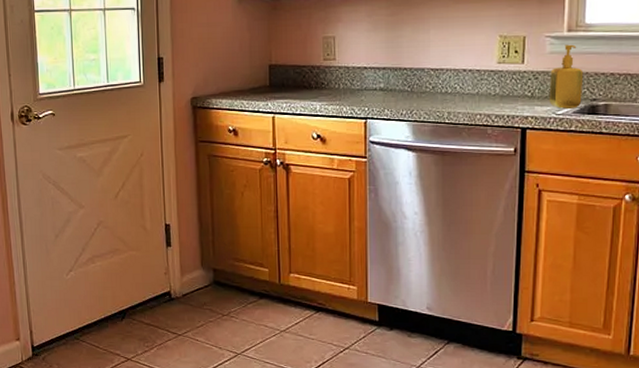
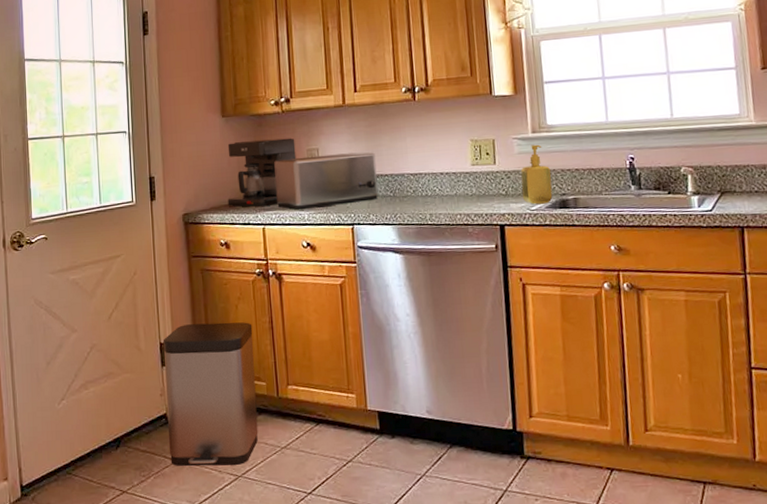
pedal bin: none [168,208,259,343] -> present [163,322,258,466]
coffee maker: none [237,23,311,95] -> present [227,138,296,207]
toaster: none [288,43,395,101] -> present [274,152,379,211]

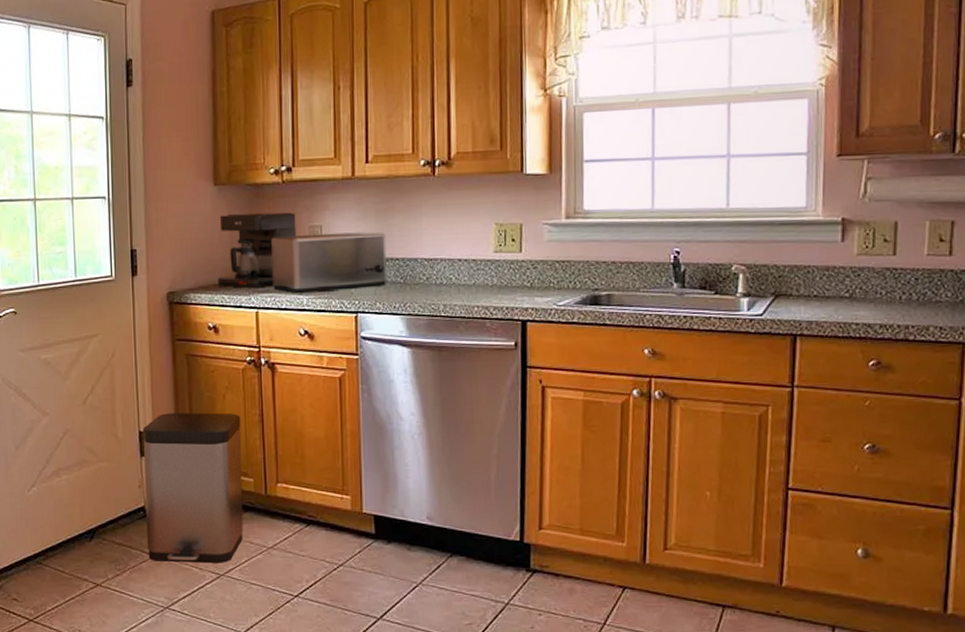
soap dispenser: present [521,144,553,205] -> none [549,232,584,299]

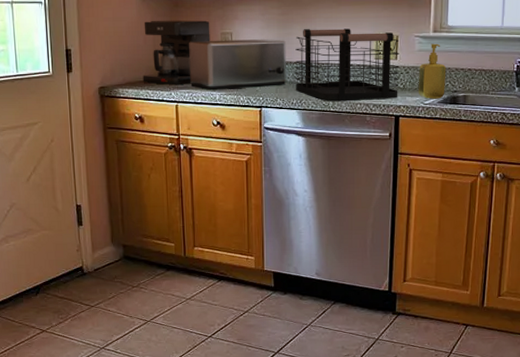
pedal bin: present [142,412,244,563] -> none [79,189,166,312]
dish rack: none [397,217,525,305] -> present [295,28,400,102]
soap dispenser: none [549,232,584,299] -> present [418,43,447,99]

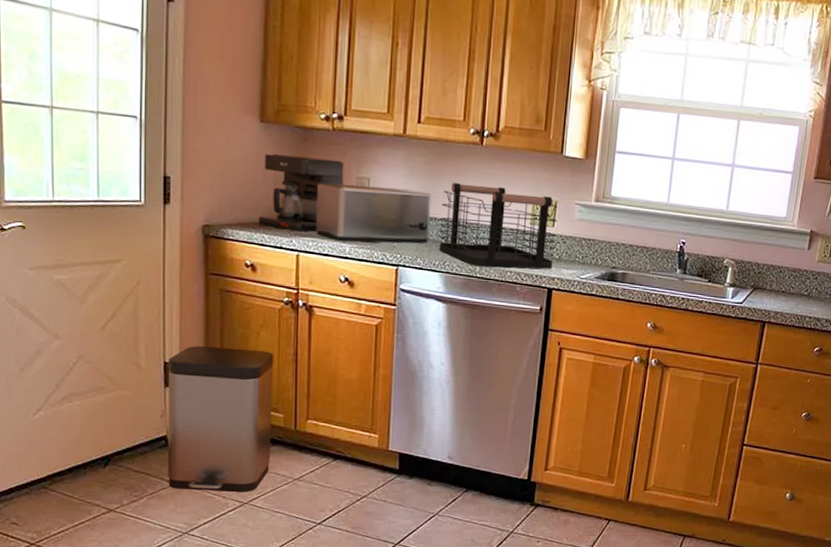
pedal bin: none [79,189,166,312] -> present [168,346,274,492]
soap dispenser: present [418,43,447,99] -> none [574,213,607,274]

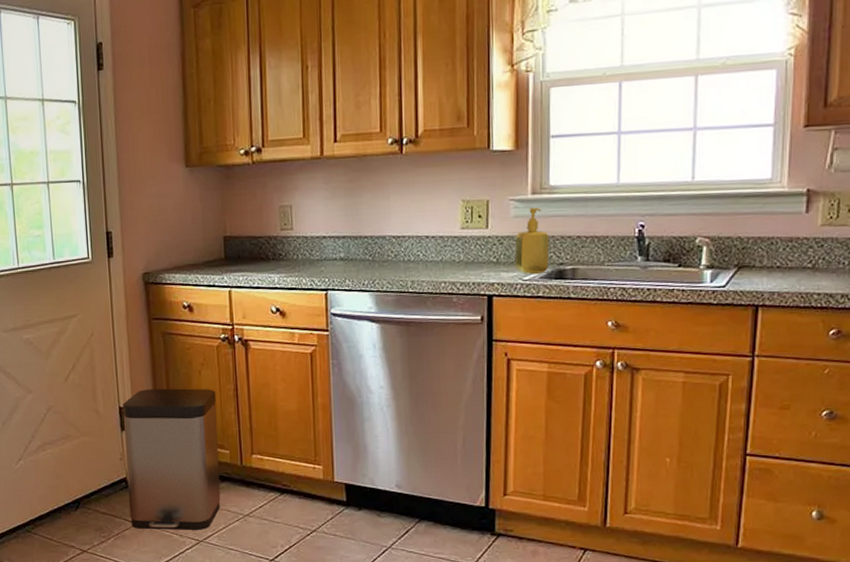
coffee maker: present [258,153,344,232] -> none [191,192,267,268]
toaster: present [316,182,432,244] -> none [242,210,356,273]
dish rack: present [439,183,557,270] -> none [365,194,492,281]
soap dispenser: none [574,213,607,274] -> present [514,207,550,274]

